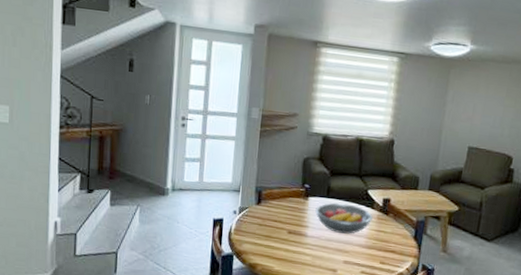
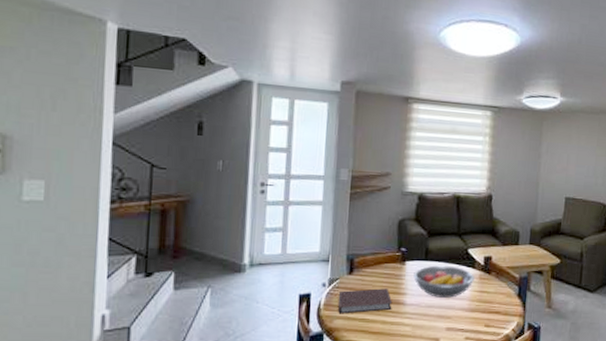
notebook: none [247,219,295,241] -> present [338,288,393,314]

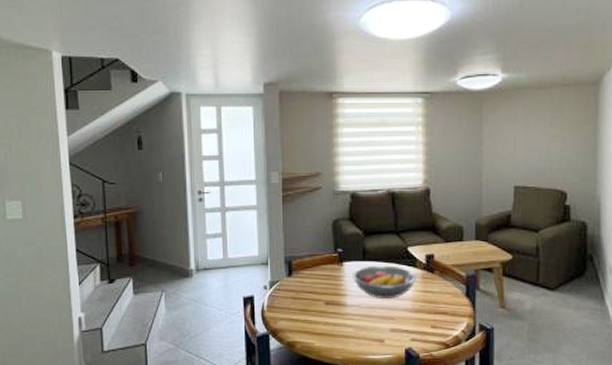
notebook: present [338,288,393,314] -> none [280,290,333,316]

